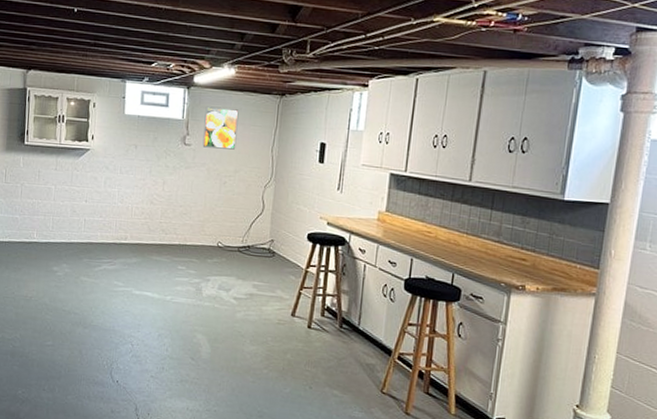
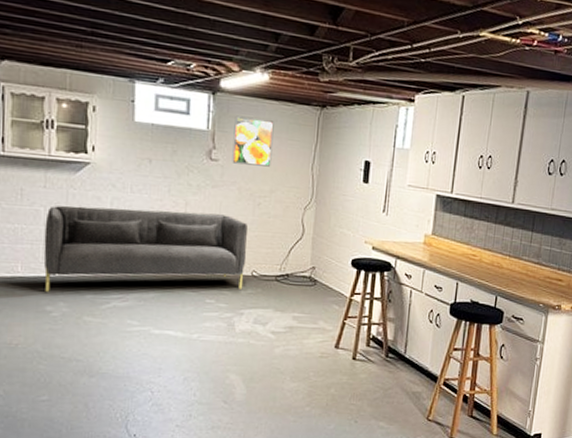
sofa: none [53,184,215,258] -> present [43,205,247,292]

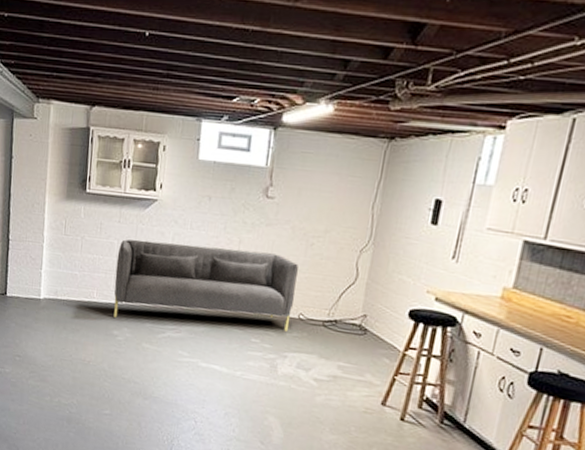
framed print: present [232,115,274,167] -> none [288,151,336,205]

